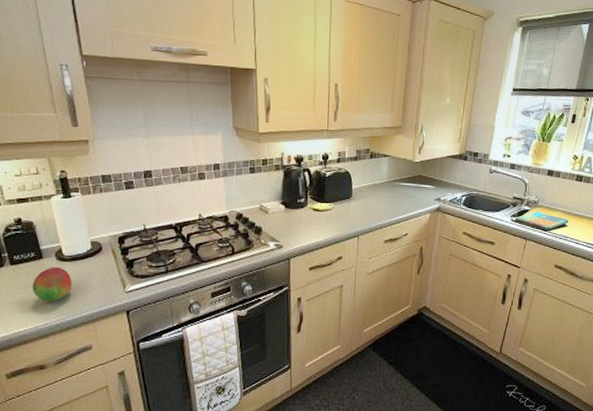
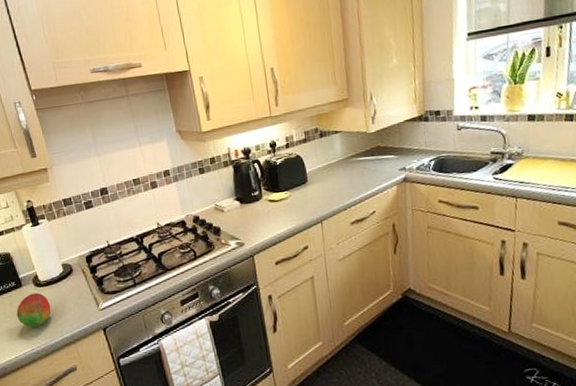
dish towel: present [514,211,569,231] -> none [497,163,566,184]

